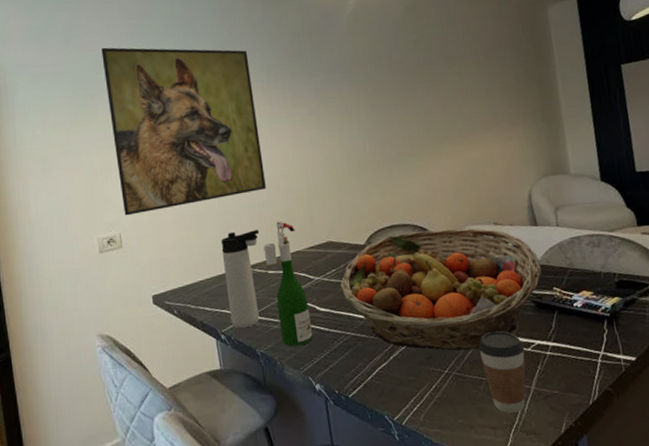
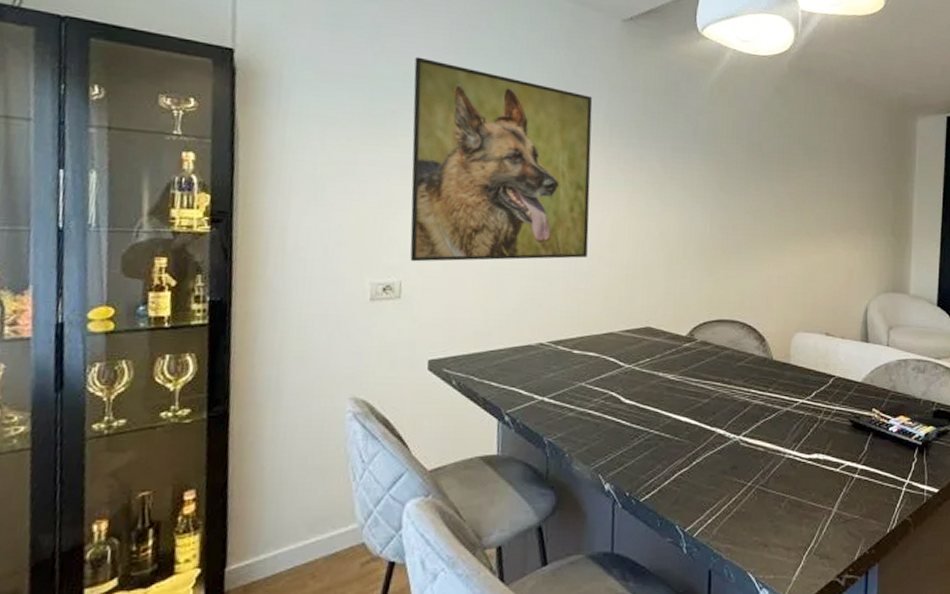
thermos bottle: present [220,229,260,329] -> none [519,299,571,412]
wine bottle: present [263,221,313,347] -> none [571,296,613,439]
fruit basket: present [340,228,542,351] -> none [652,329,864,464]
coffee cup: present [478,330,526,413] -> none [787,446,834,534]

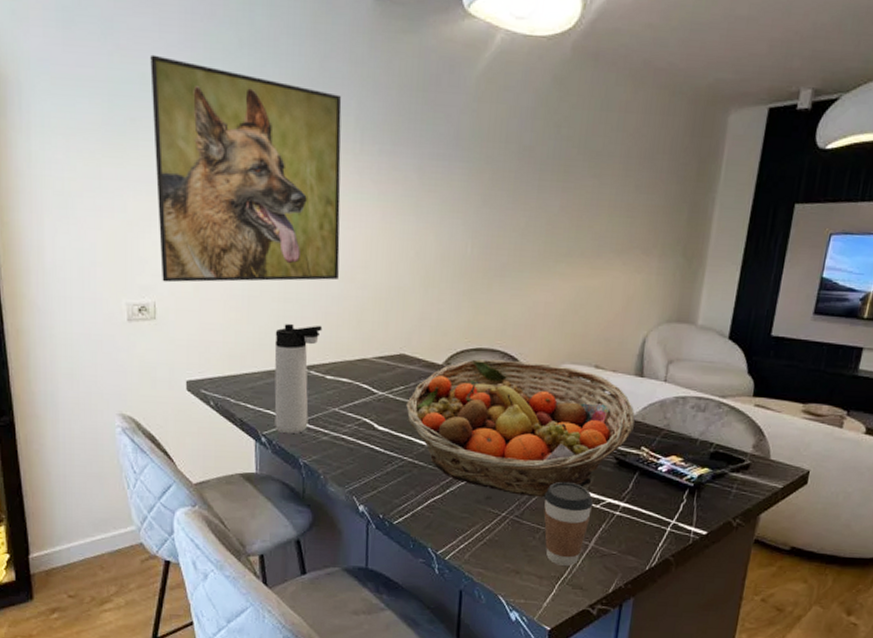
thermos bottle: none [519,299,571,412] -> present [274,323,323,434]
fruit basket: none [652,329,864,464] -> present [406,359,635,498]
coffee cup: none [787,446,834,534] -> present [544,481,594,566]

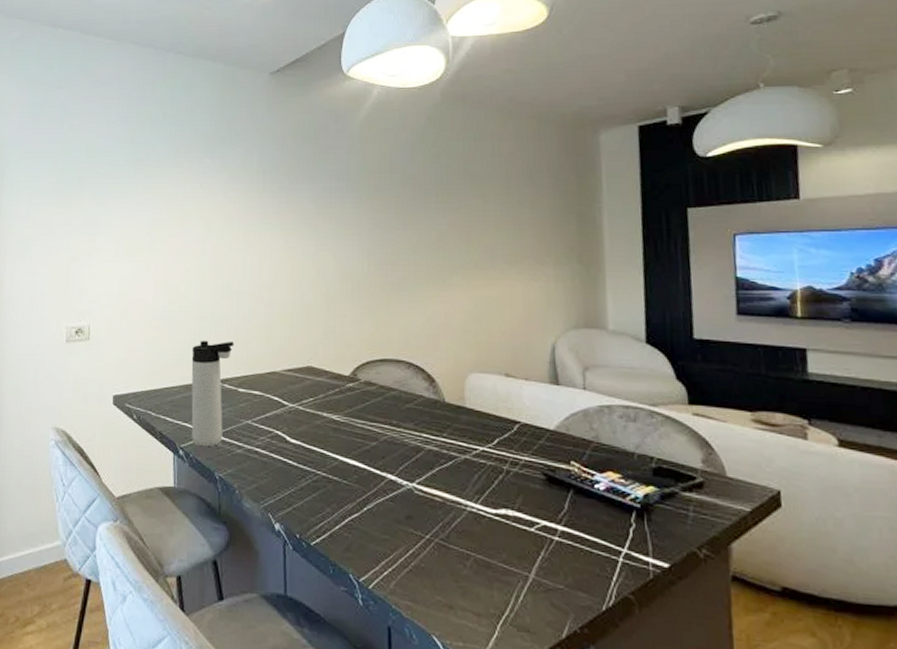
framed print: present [150,54,342,283] -> none [95,130,248,307]
fruit basket: present [406,359,635,498] -> none [317,369,558,518]
coffee cup: present [544,481,594,566] -> none [470,499,527,602]

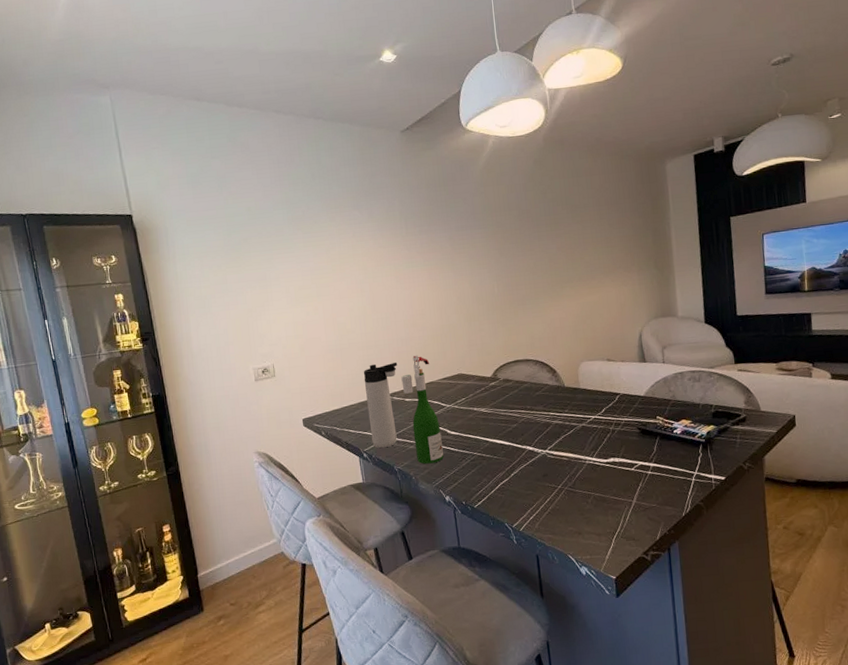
wine bottle: none [236,336,278,477] -> present [401,355,444,464]

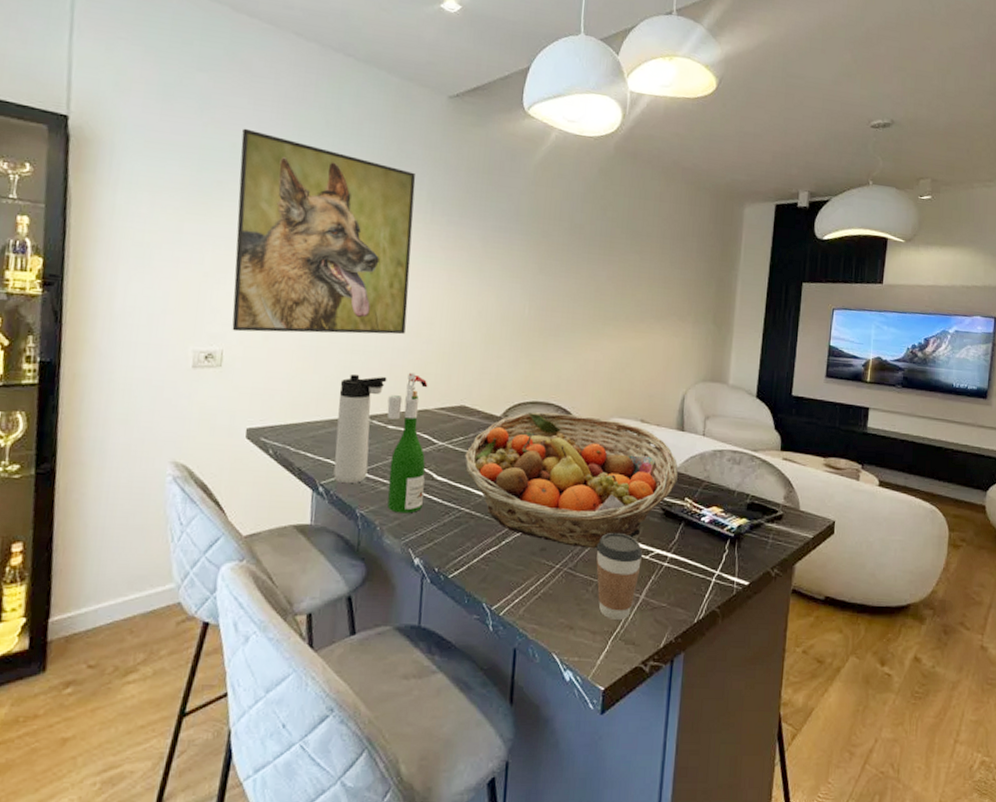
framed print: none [253,194,404,349] -> present [232,128,416,335]
fruit basket: none [469,363,647,470] -> present [465,412,678,549]
coffee cup: none [588,453,629,523] -> present [596,532,643,620]

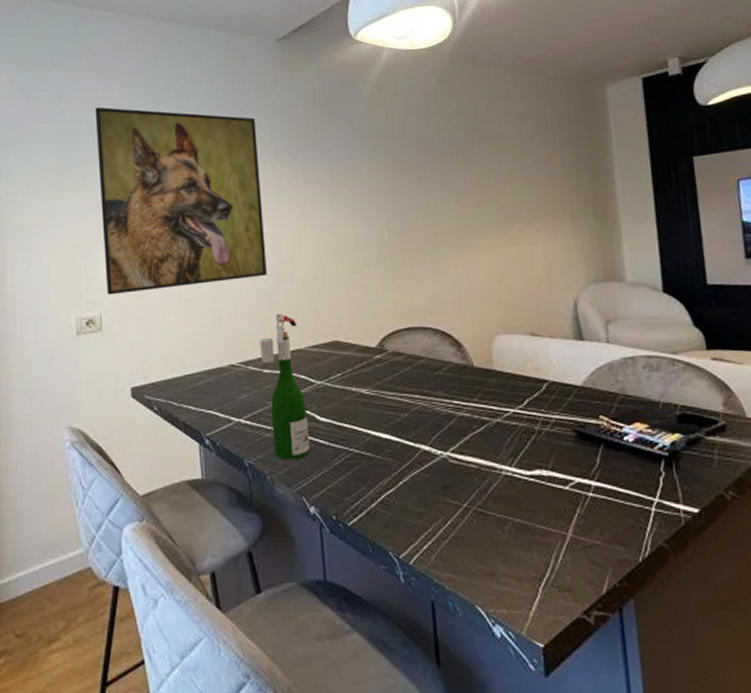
thermos bottle: present [333,374,387,484] -> none [212,320,256,434]
fruit basket: present [465,412,678,549] -> none [345,336,586,483]
coffee cup: present [596,532,643,620] -> none [505,461,562,563]

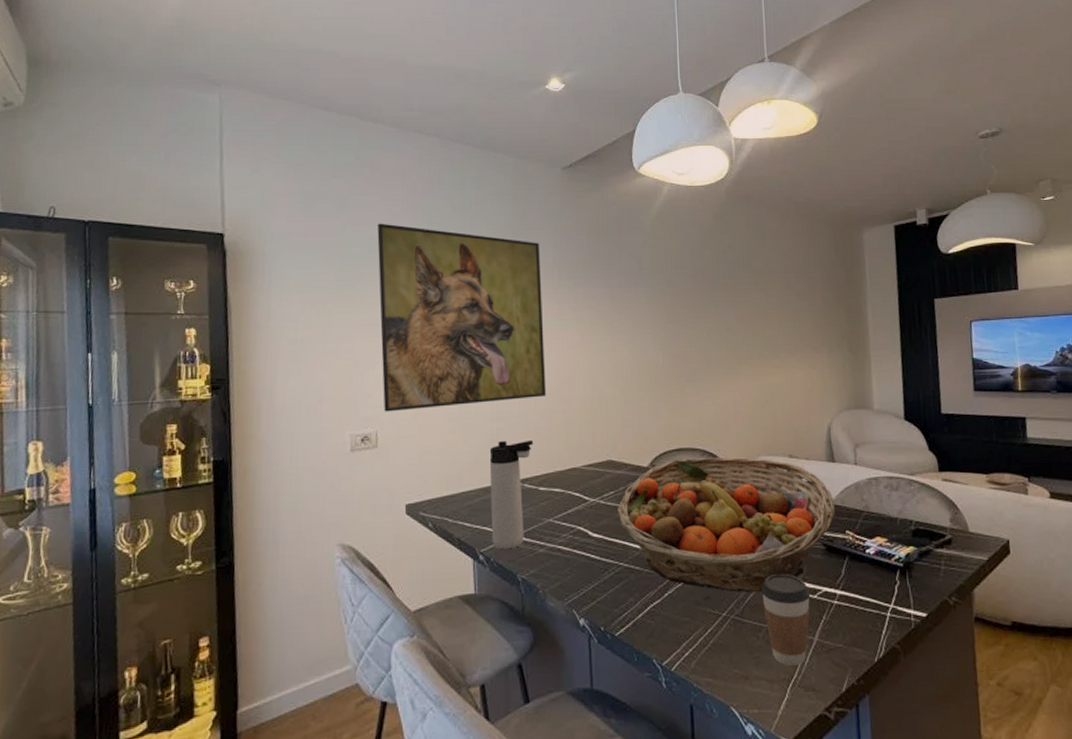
thermos bottle: none [212,320,256,434] -> present [489,439,534,550]
wine bottle: present [260,313,309,460] -> none [537,433,581,574]
fruit basket: none [345,336,586,483] -> present [617,457,835,593]
coffee cup: none [505,461,562,563] -> present [761,573,811,666]

